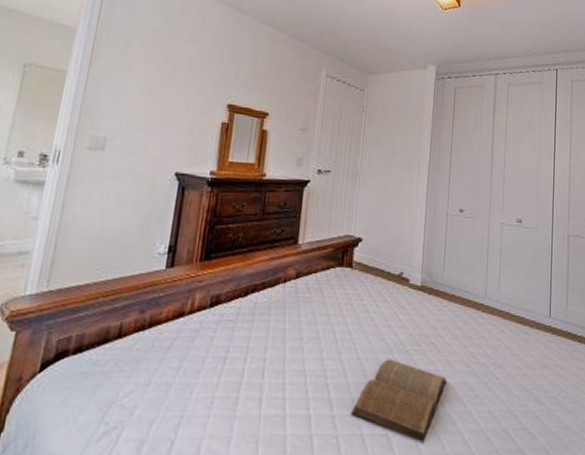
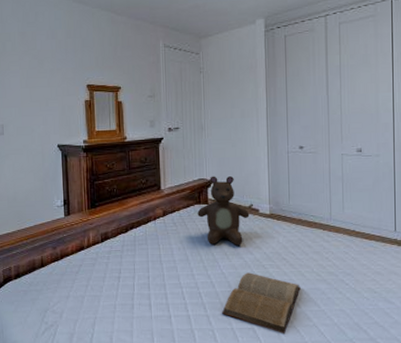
teddy bear: none [338,233,399,323] -> present [197,176,250,245]

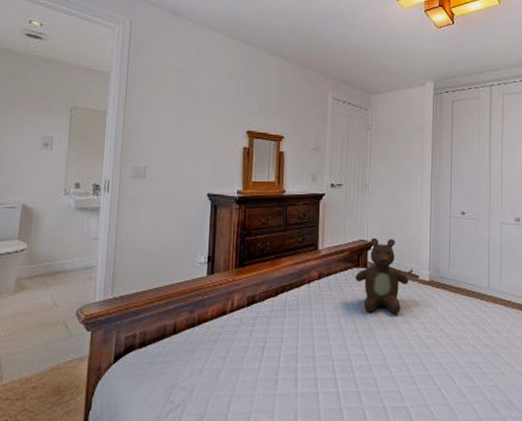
book: present [221,272,301,335] -> none [373,344,457,413]

